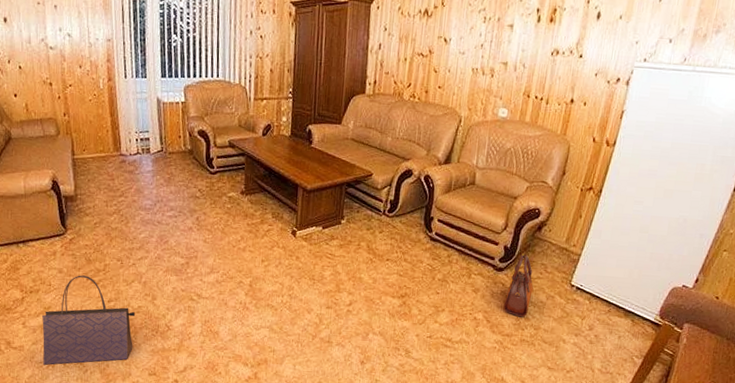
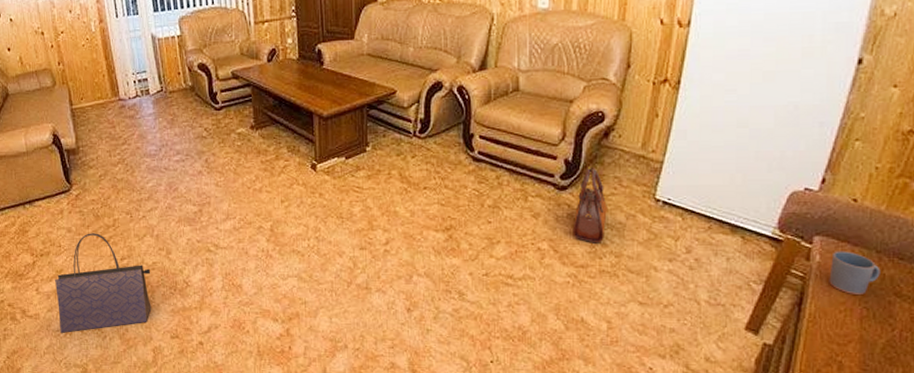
mug: none [690,336,728,371] -> present [829,251,881,294]

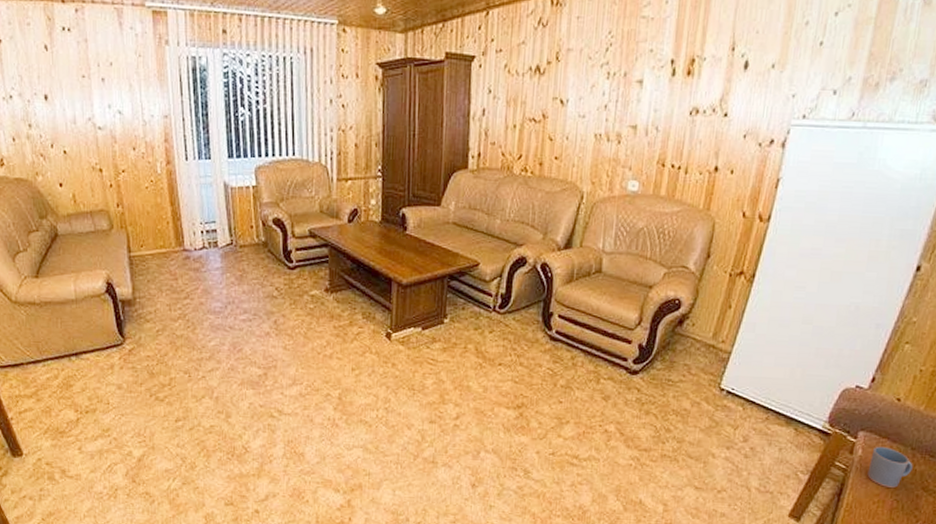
tote bag: present [55,233,152,333] -> none [101,391,208,496]
handbag: present [572,166,607,243] -> none [639,353,675,429]

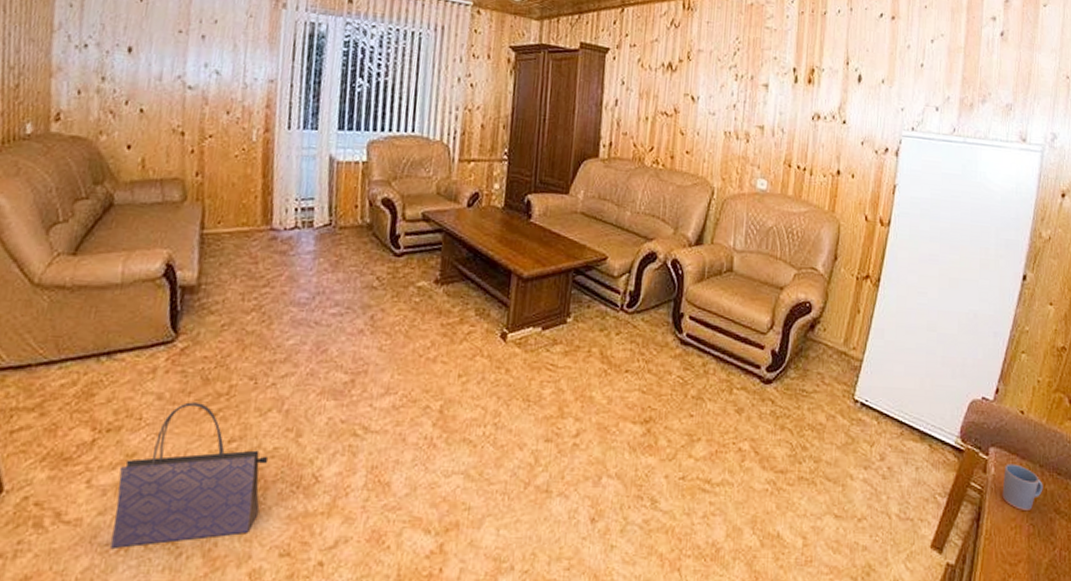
tote bag: none [101,391,208,496] -> present [111,402,268,548]

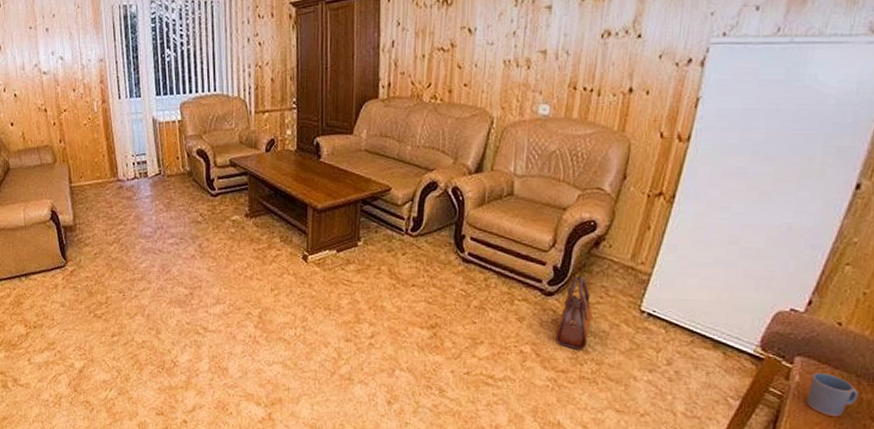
tote bag: present [111,402,268,548] -> none [47,308,140,403]
handbag: none [774,360,809,446] -> present [555,274,592,350]

